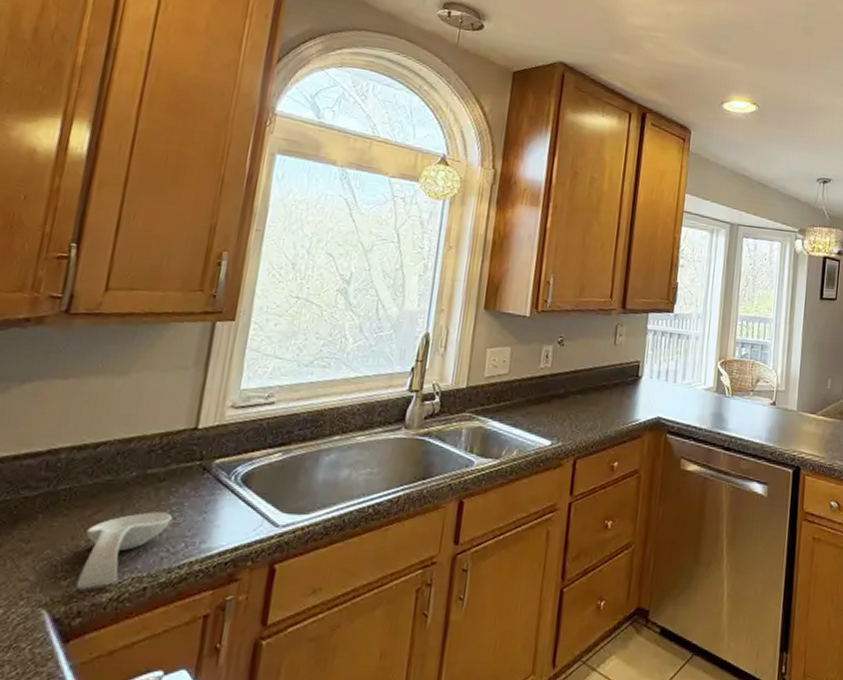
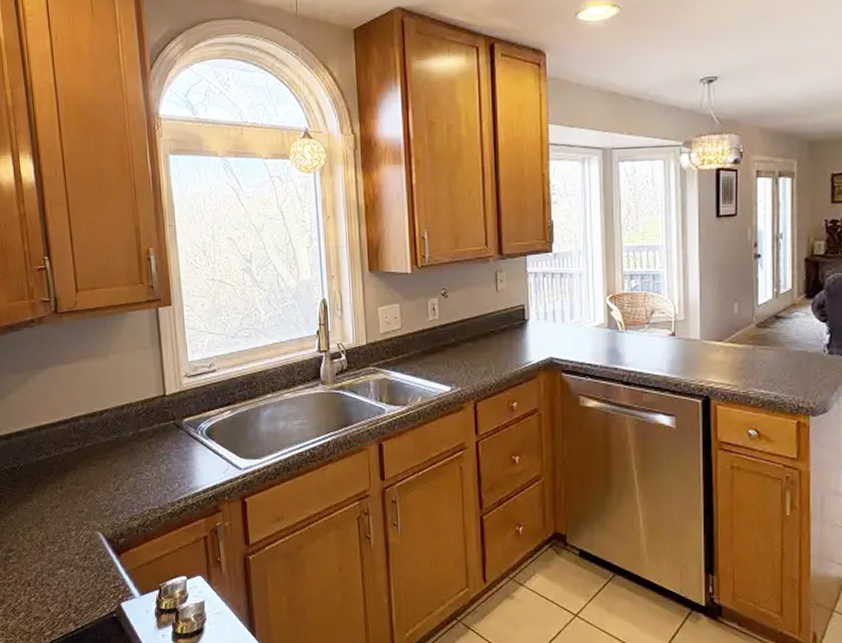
spoon rest: present [75,512,173,589] -> none [111,461,166,518]

